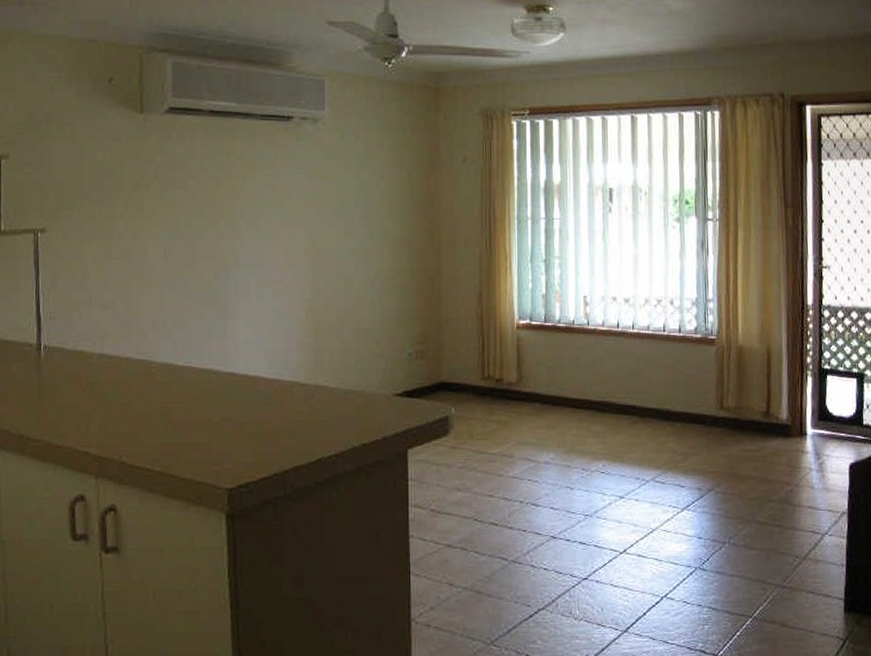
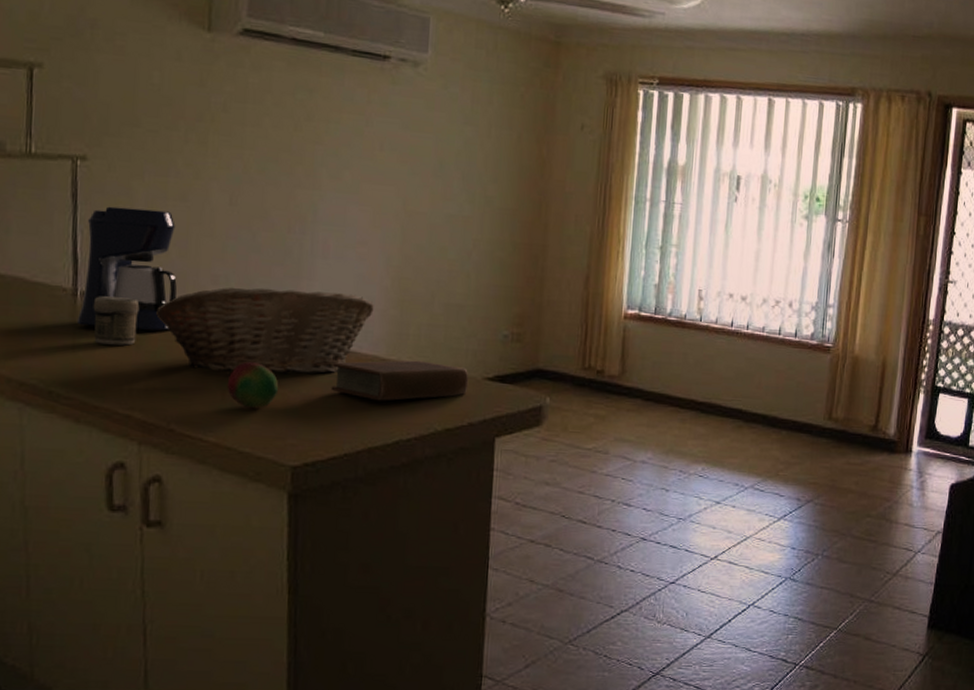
coffee maker: none [41,269,123,375] -> present [76,206,177,331]
jar: none [54,348,93,390] -> present [93,296,140,346]
fruit basket: none [107,328,292,407] -> present [156,287,374,375]
fruit: none [168,396,213,439] -> present [227,362,279,409]
book: none [258,383,380,423] -> present [331,360,469,401]

